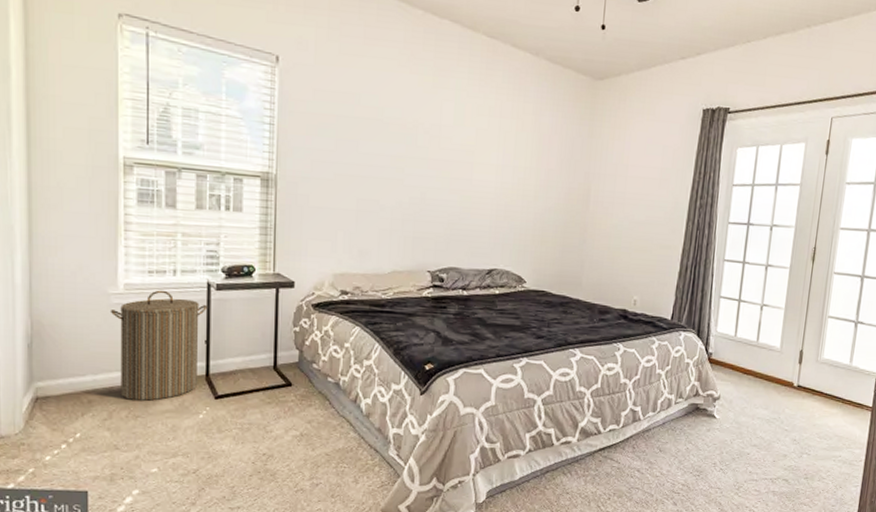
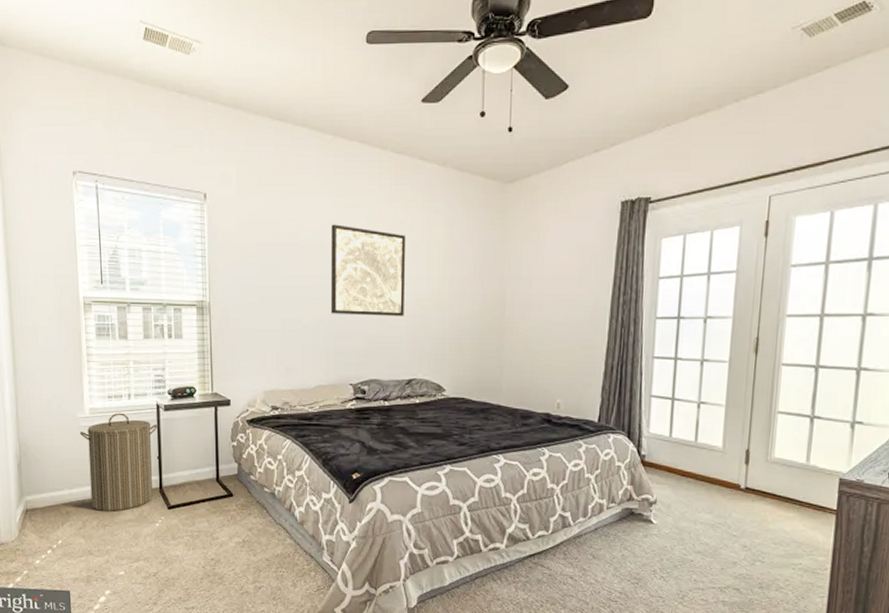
wall art: none [412,103,495,204] -> present [331,224,406,316]

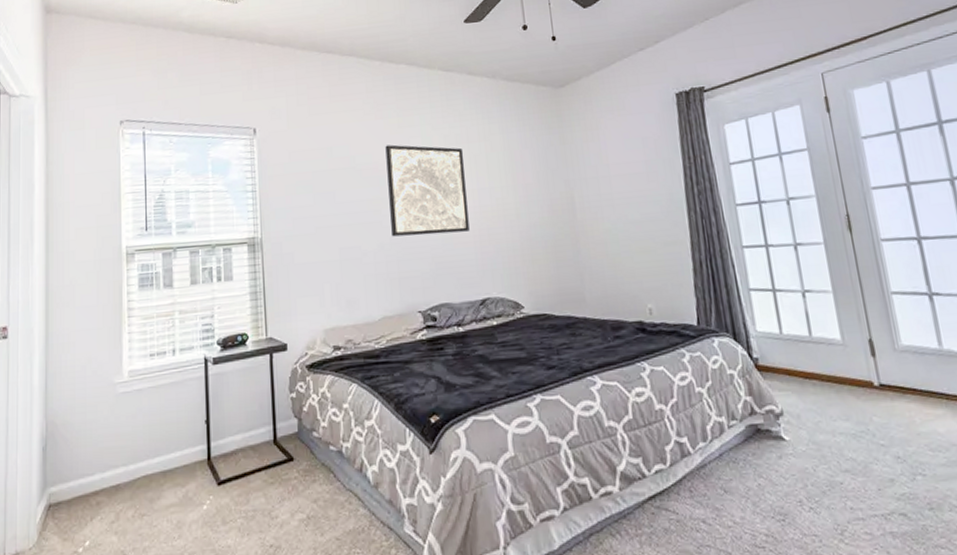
laundry hamper: present [79,412,157,511] -> none [116,372,205,497]

